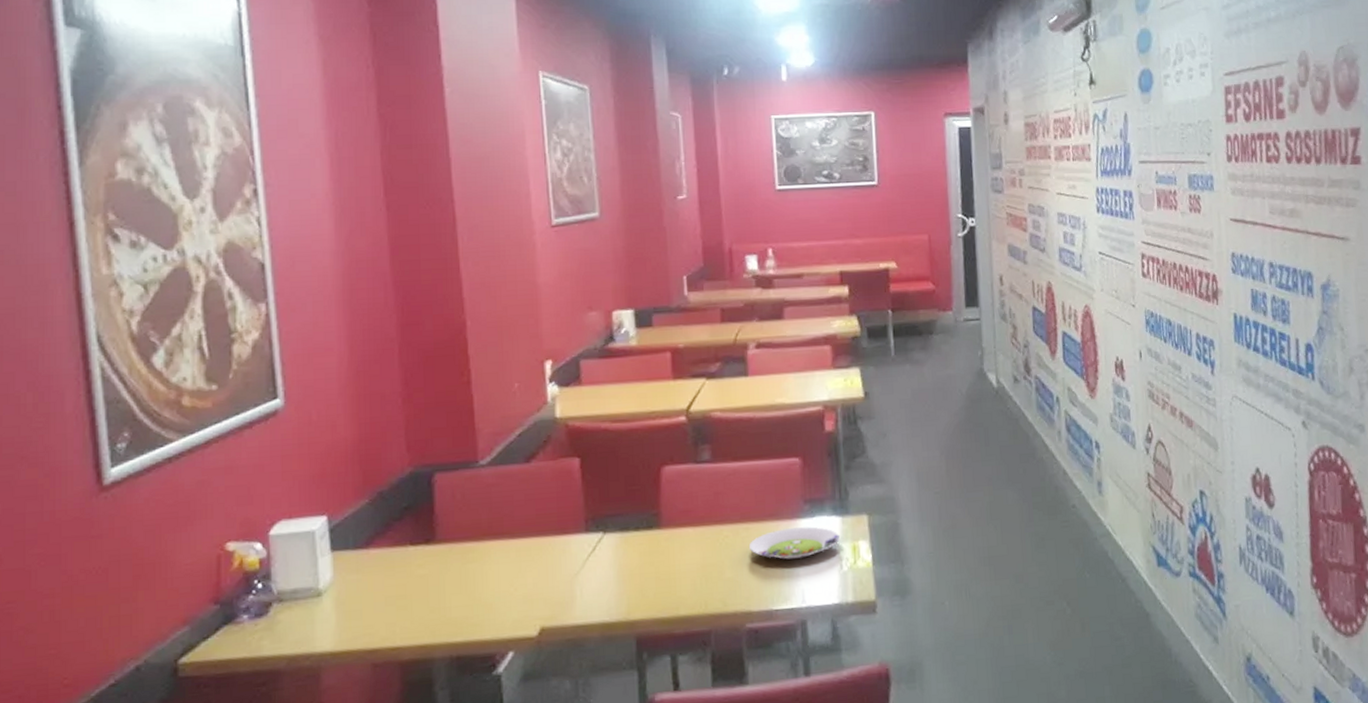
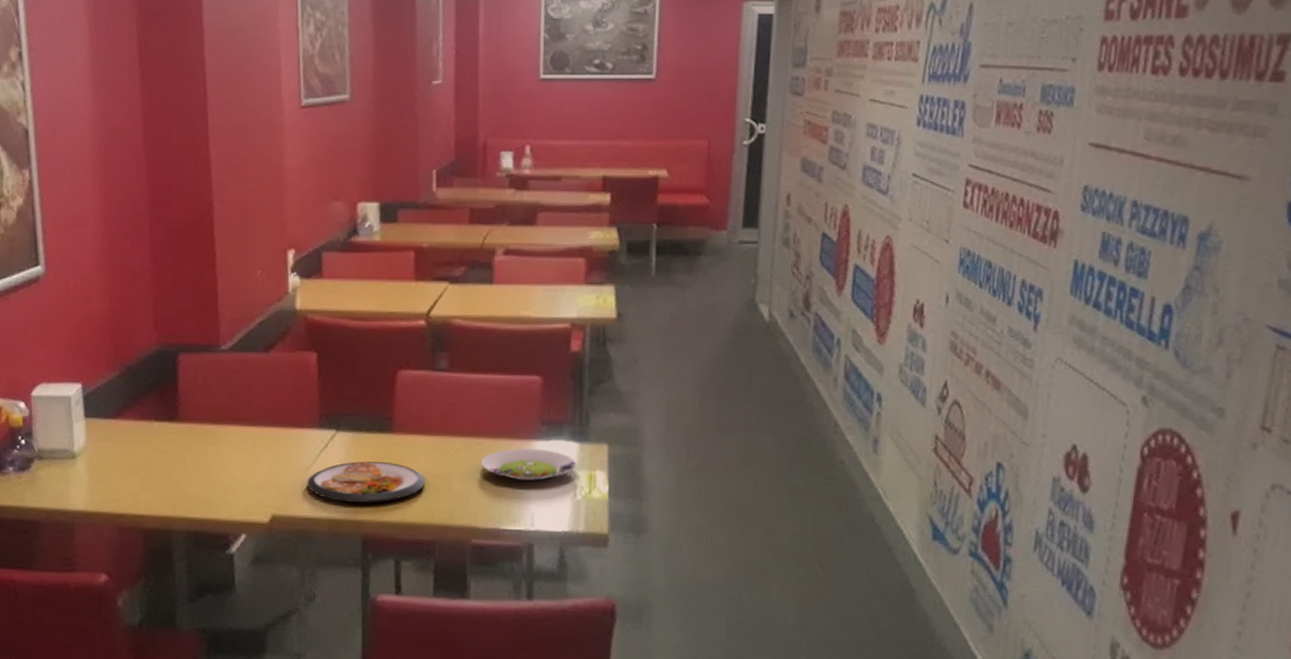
dish: none [576,558,697,604] -> present [307,461,426,503]

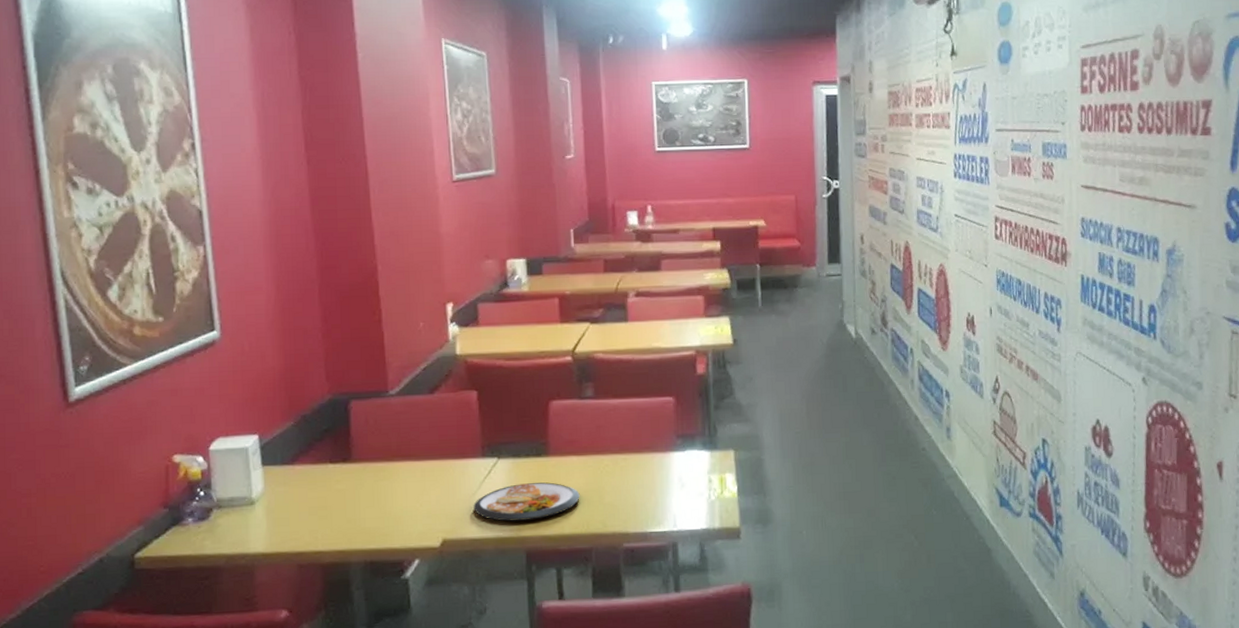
salad plate: present [480,448,576,481] -> none [626,458,708,488]

